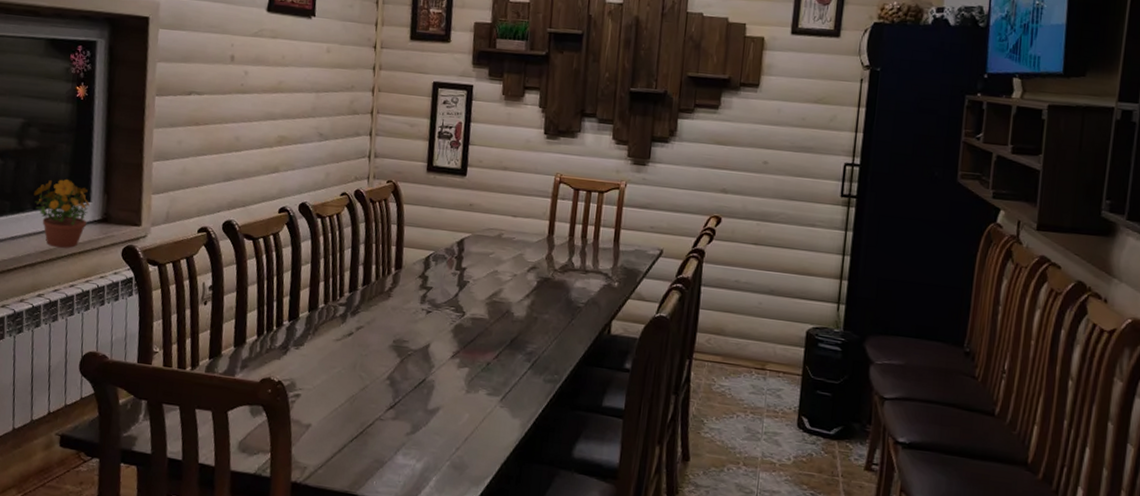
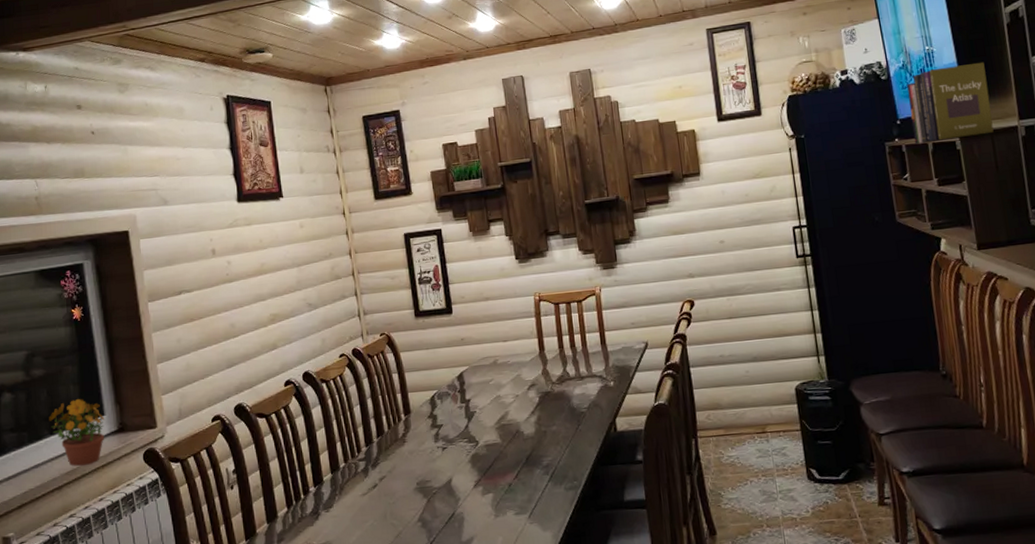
books: none [997,26,1096,110] -> present [907,61,994,145]

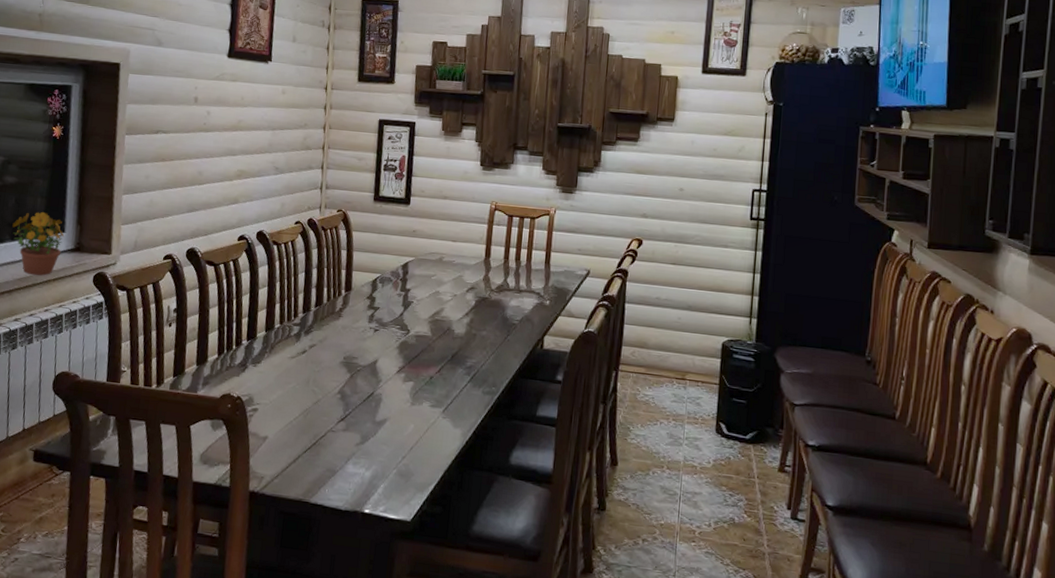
books: present [907,61,994,145] -> none [889,64,974,139]

